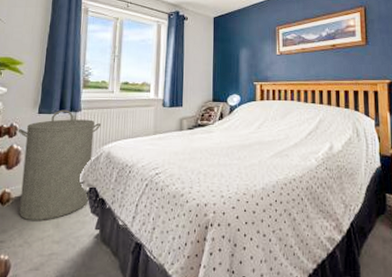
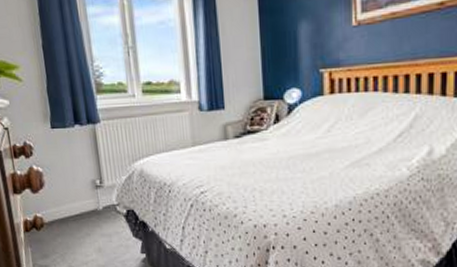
laundry hamper: present [19,109,101,221] -> none [34,121,129,246]

